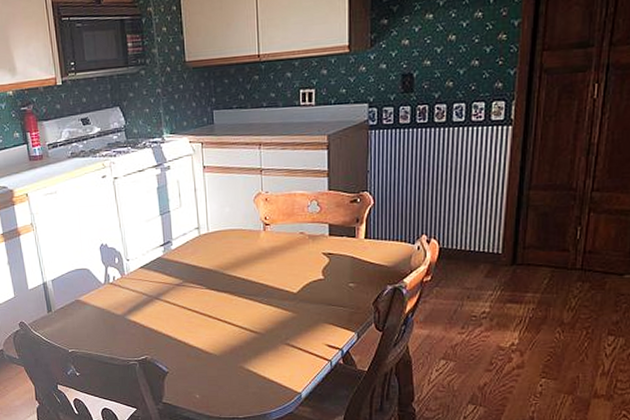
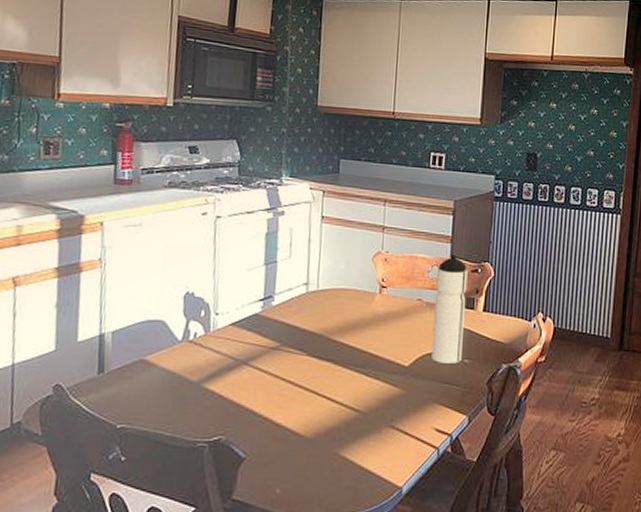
water bottle: none [316,188,347,288] -> present [431,255,468,364]

